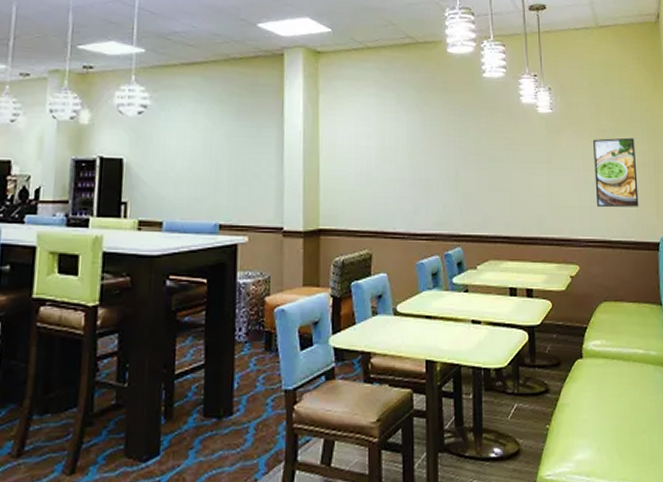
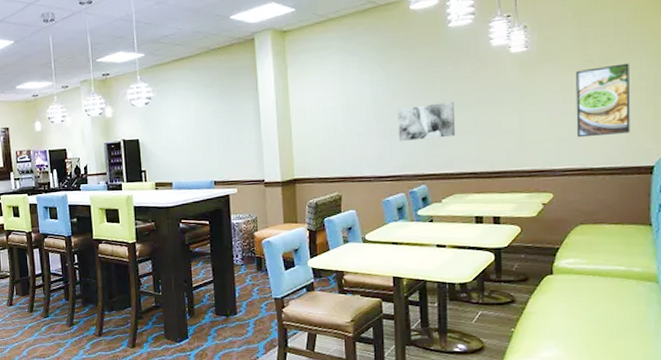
wall art: none [434,156,490,195] -> present [397,102,456,141]

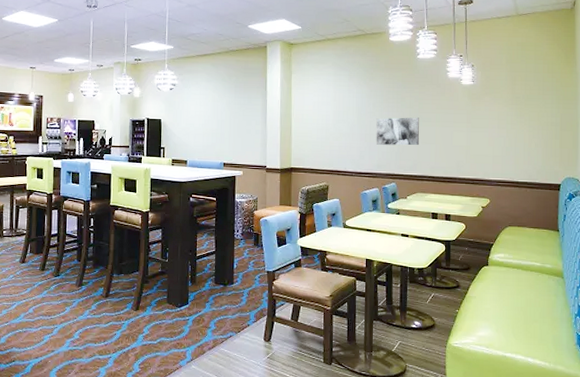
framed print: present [576,63,631,138] -> none [507,103,545,157]

